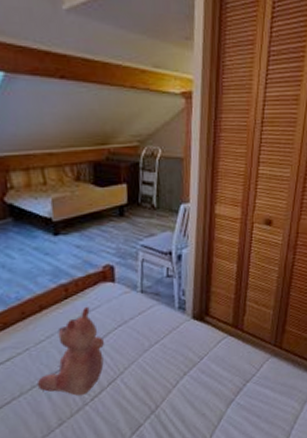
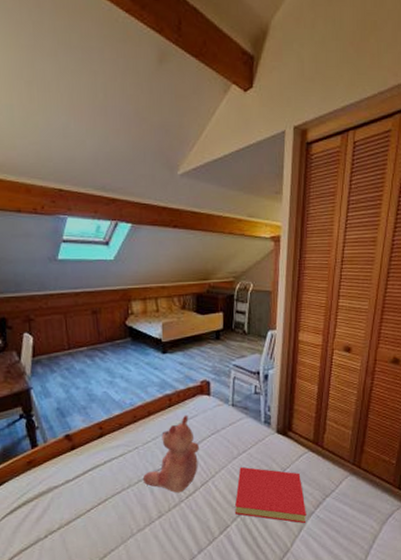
book: none [147,359,226,413] -> present [234,467,306,524]

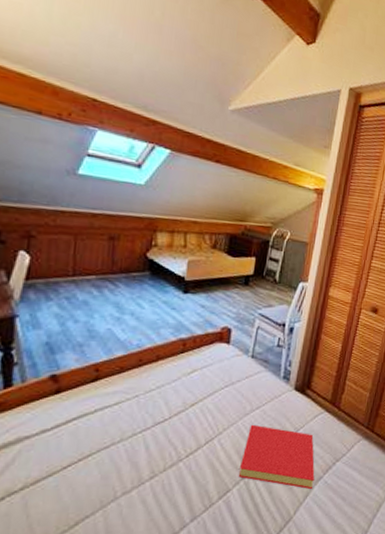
teddy bear: present [142,415,200,494] -> none [138,363,210,451]

